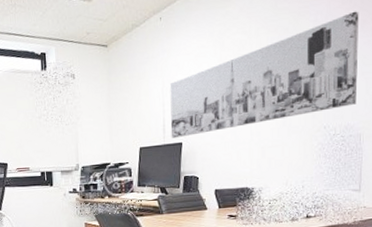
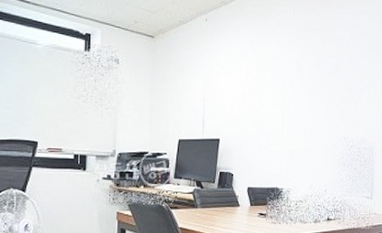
wall art: present [170,11,359,138] -> none [209,41,373,134]

